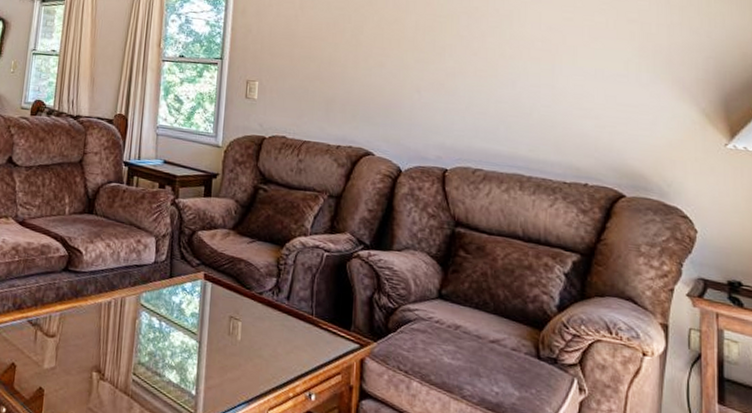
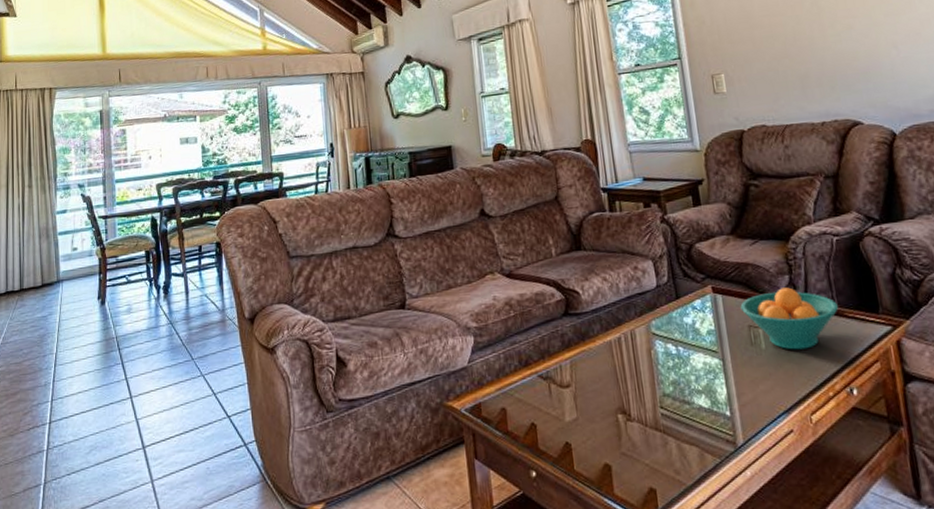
fruit bowl: none [226,288,315,349] -> present [740,287,838,350]

